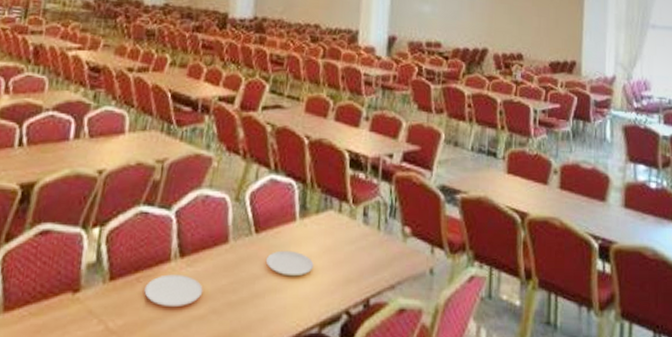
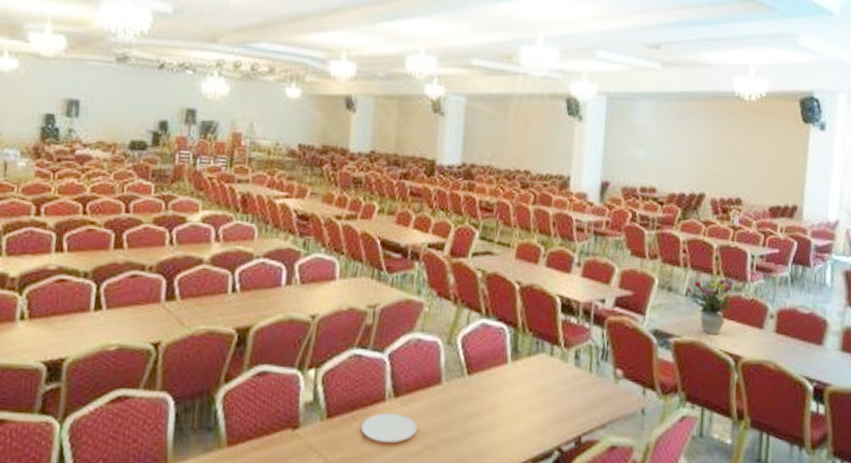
plate: present [265,250,314,277] -> none [478,391,526,416]
flower arrangement: none [471,131,517,192] -> present [685,277,733,336]

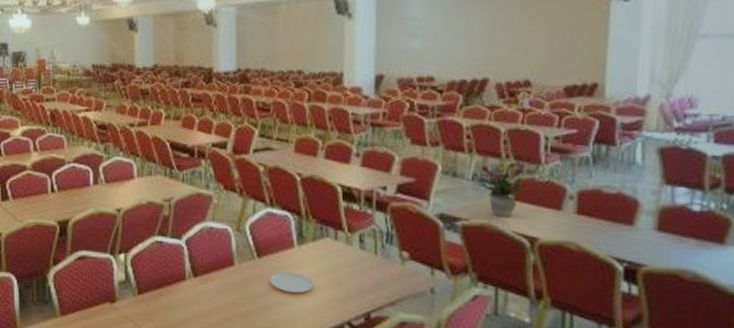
plate: present [361,413,418,444] -> none [167,290,216,316]
plate: none [478,391,526,416] -> present [269,272,314,294]

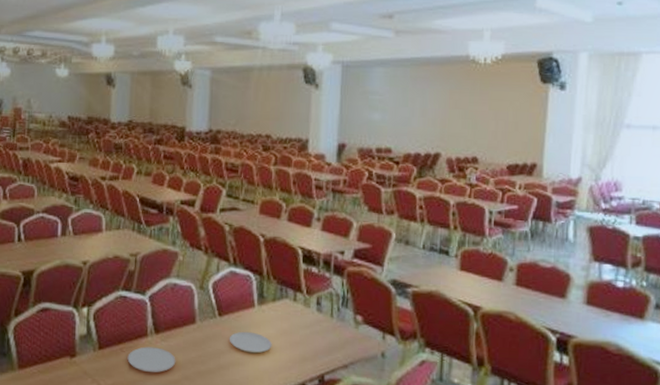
plate: none [167,290,216,316] -> present [127,346,176,373]
flower arrangement: present [471,161,525,218] -> none [422,231,471,287]

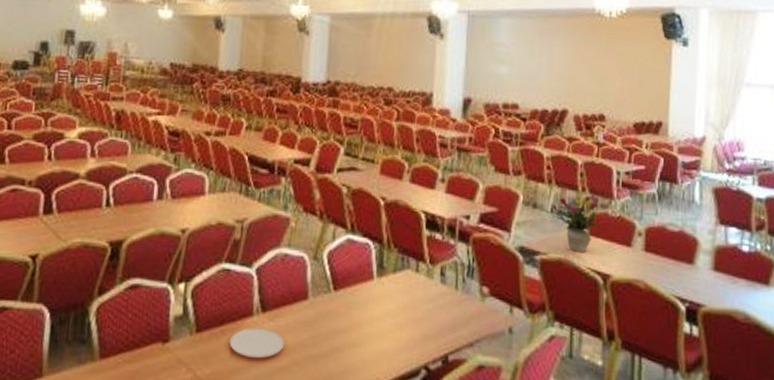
plate: present [229,331,272,354] -> none [344,307,392,333]
flower arrangement: none [422,231,471,287] -> present [550,193,599,253]

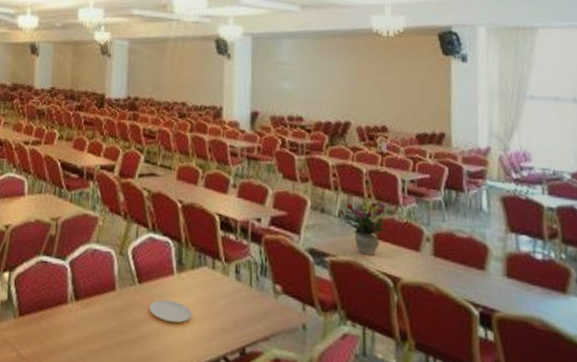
plate: present [229,328,285,359] -> none [47,314,96,342]
plate: none [344,307,392,333] -> present [148,299,192,324]

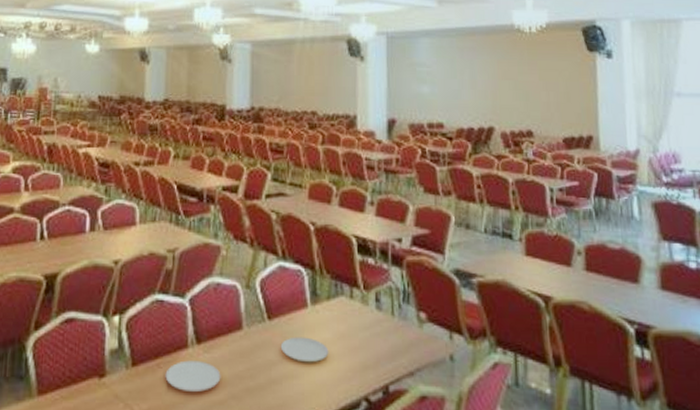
plate: none [47,314,96,342] -> present [165,360,221,393]
flower arrangement: present [338,200,387,257] -> none [484,212,536,275]

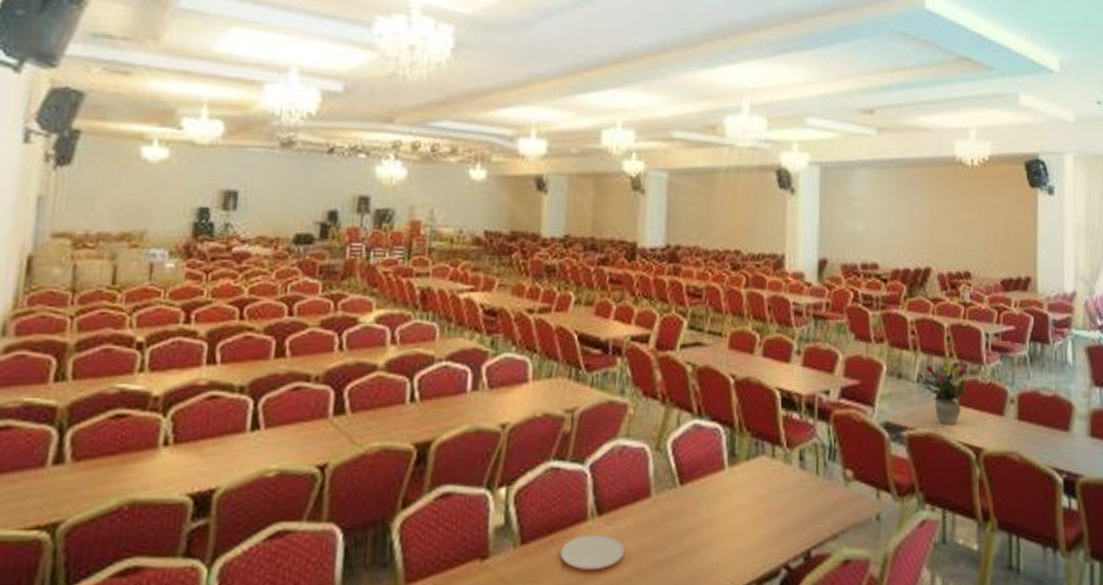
plate: present [280,336,329,363] -> none [693,502,747,531]
flower arrangement: none [484,212,536,275] -> present [916,360,969,426]

